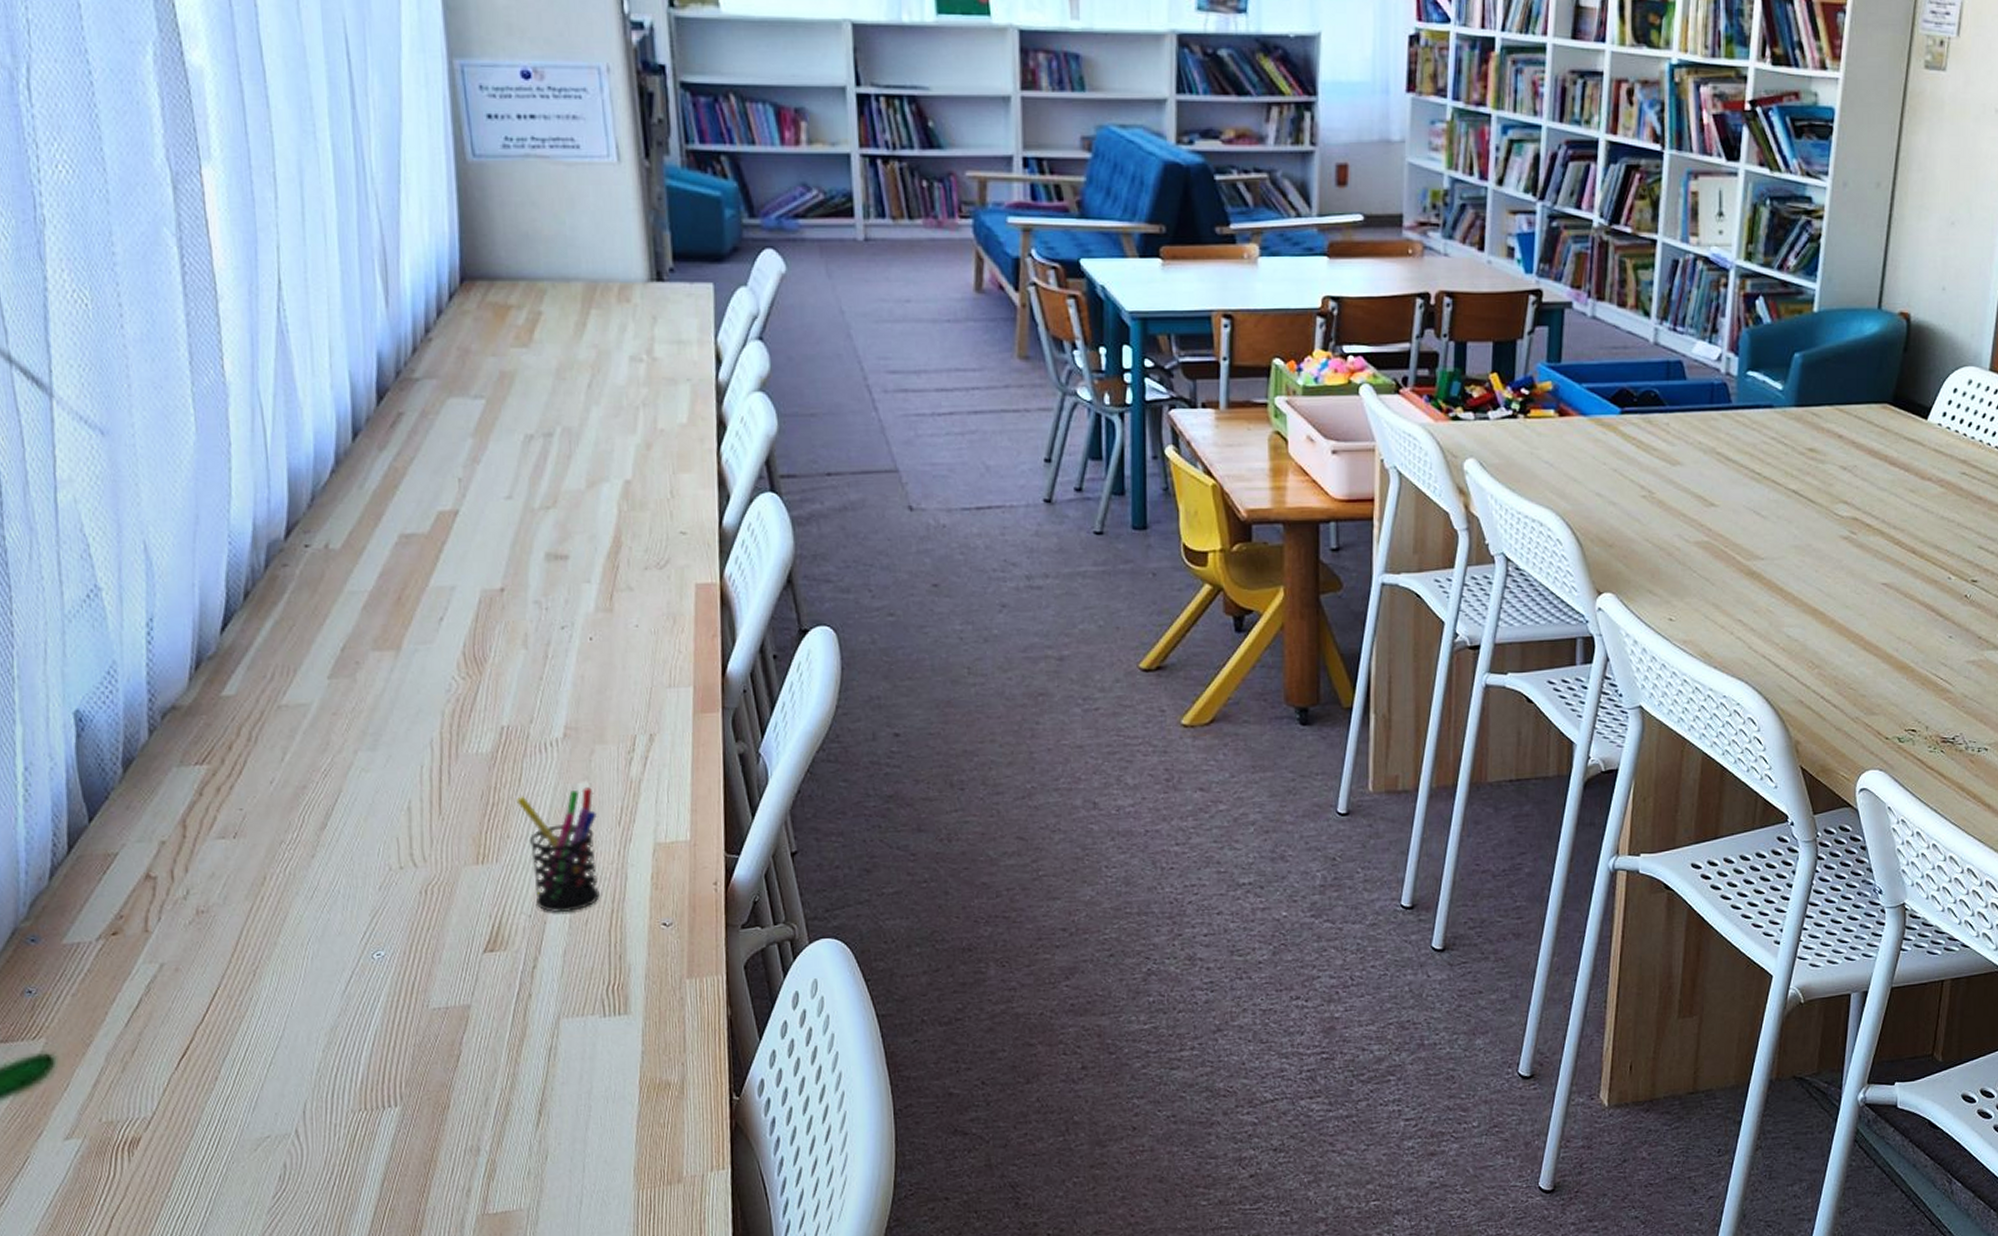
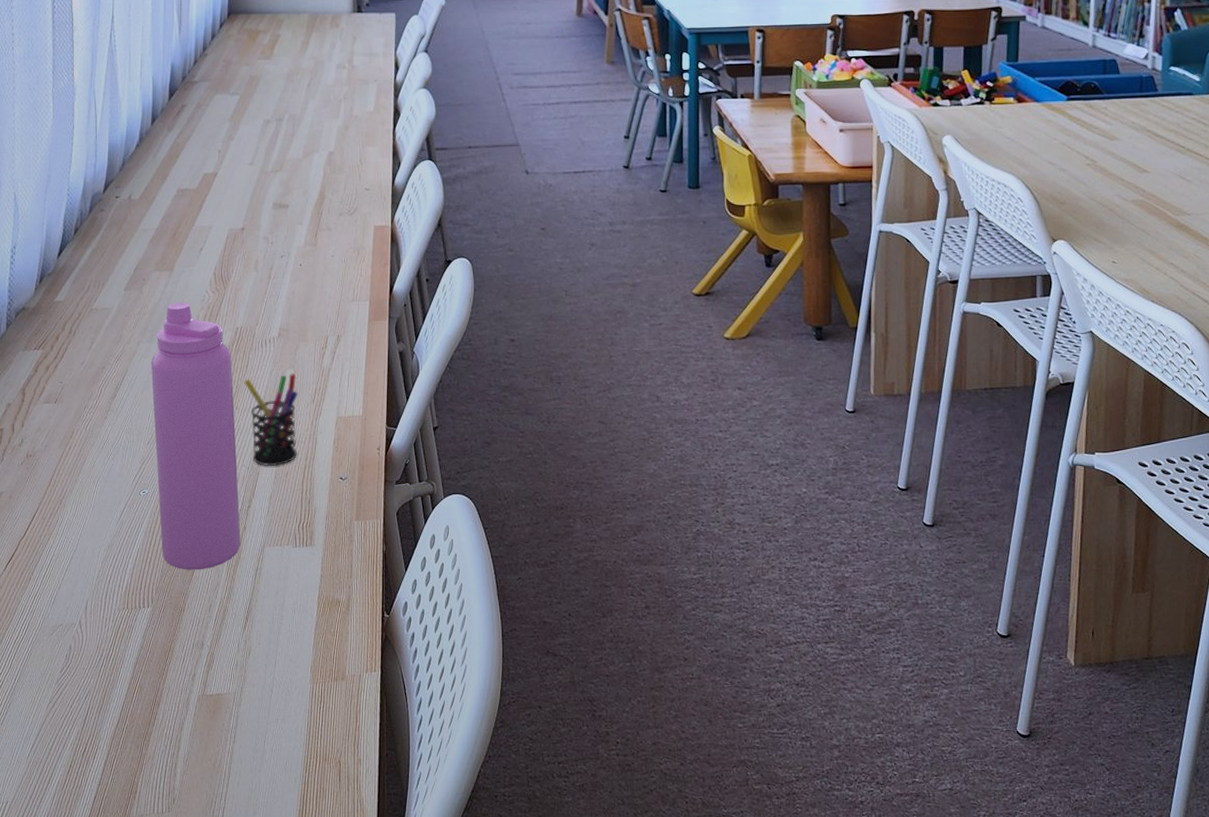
water bottle: none [375,693,525,1055] -> present [150,302,241,570]

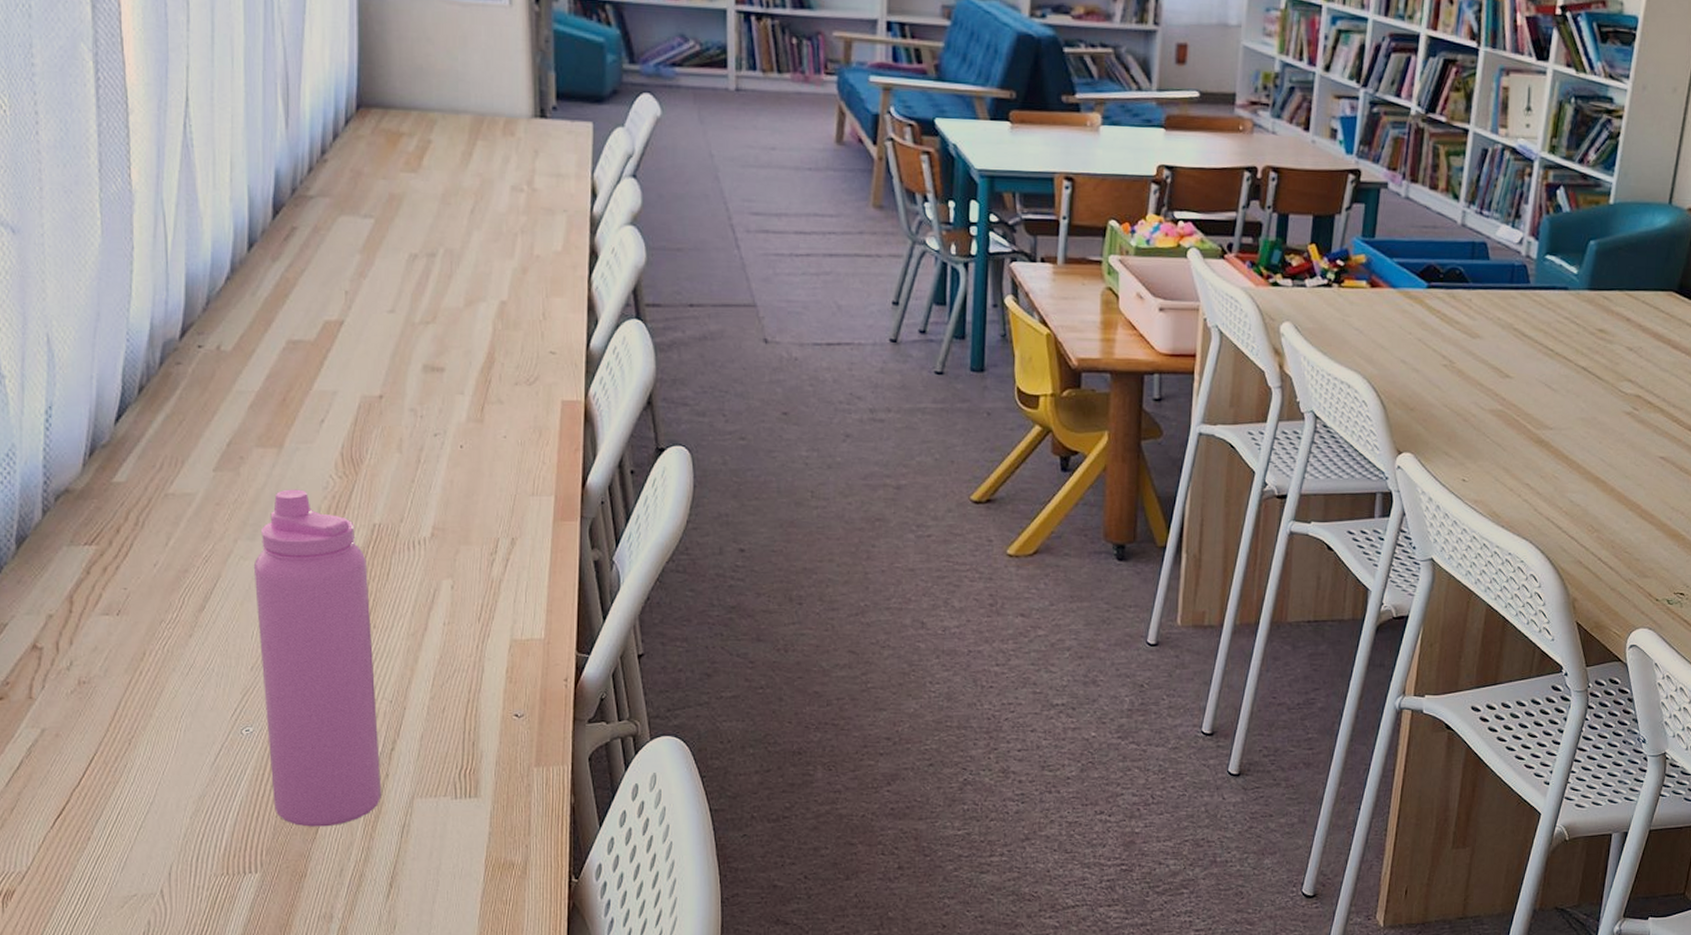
pen holder: present [244,373,299,467] -> none [384,584,460,700]

